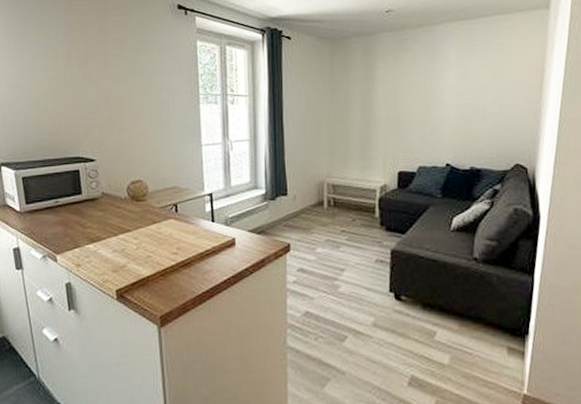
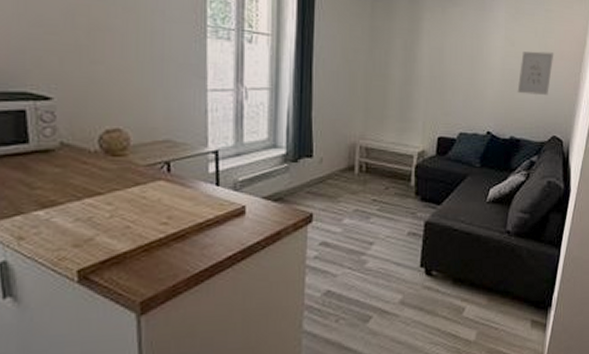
wall art: none [474,83,511,126] -> present [517,51,554,95]

